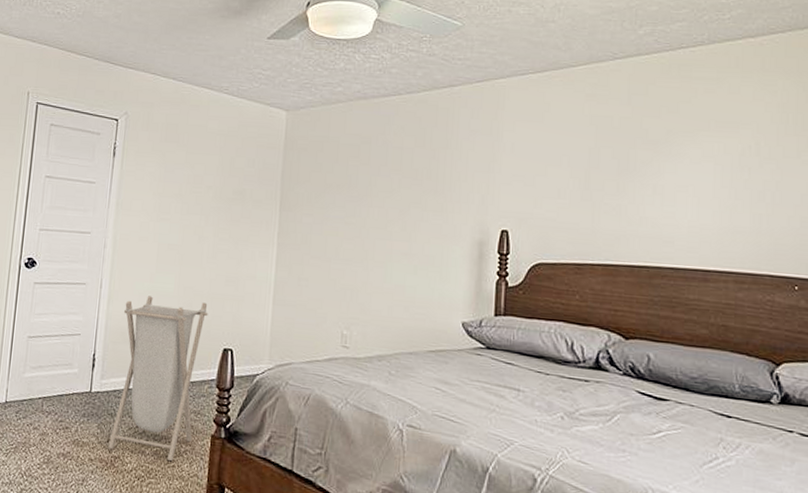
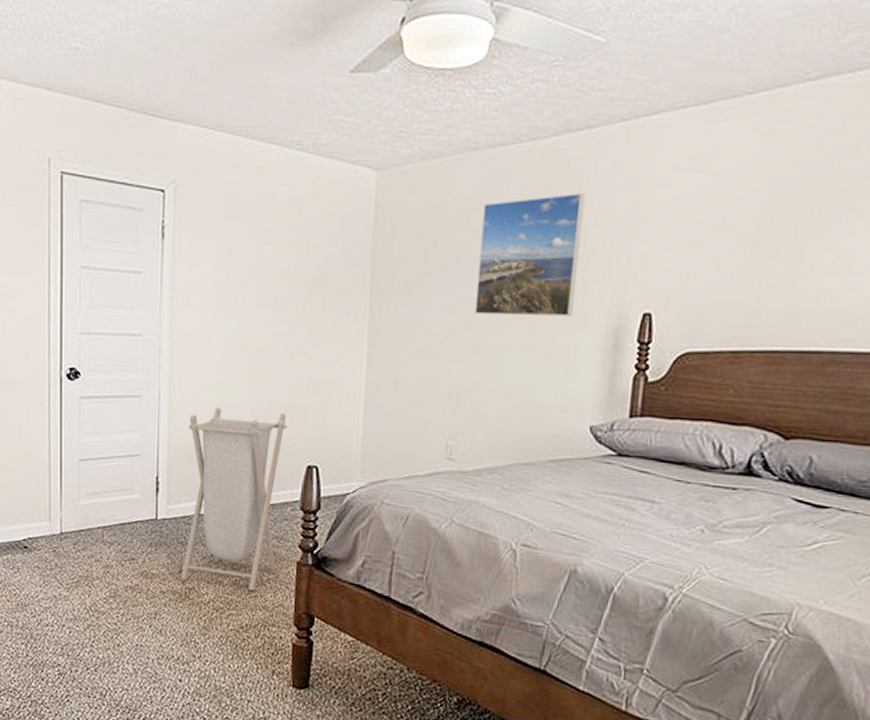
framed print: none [364,134,450,230] -> present [474,193,585,317]

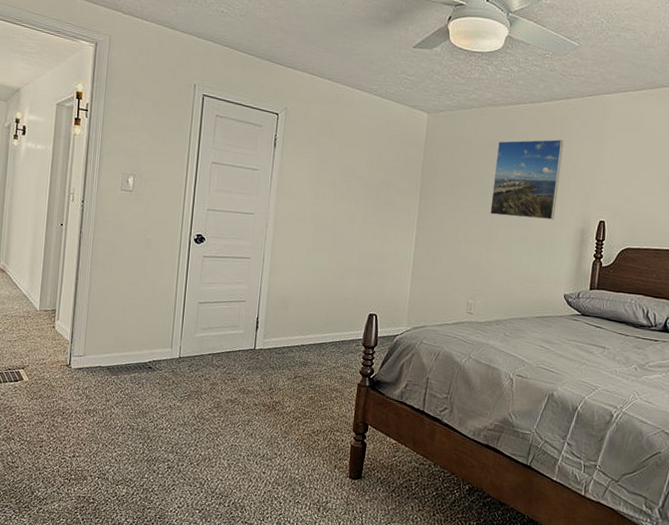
laundry hamper: present [181,408,288,590] -> none [270,269,357,404]

